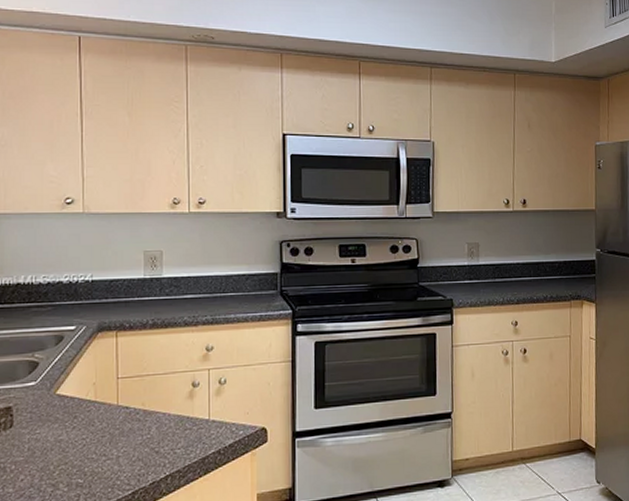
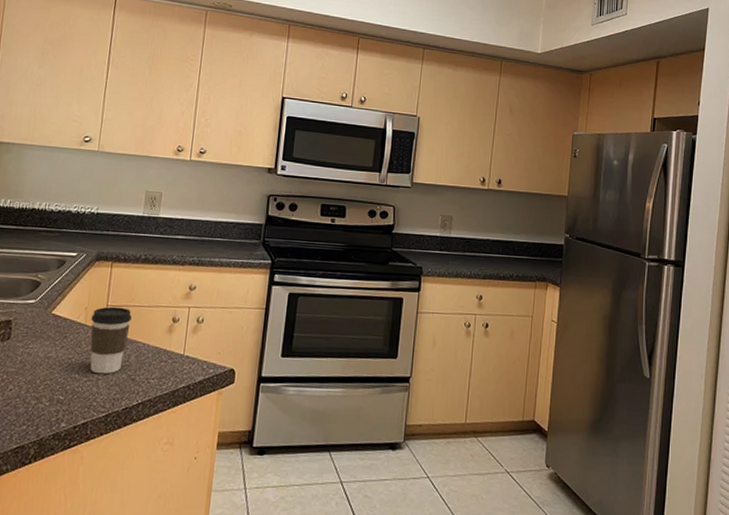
coffee cup: none [101,378,146,451] -> present [90,306,132,374]

